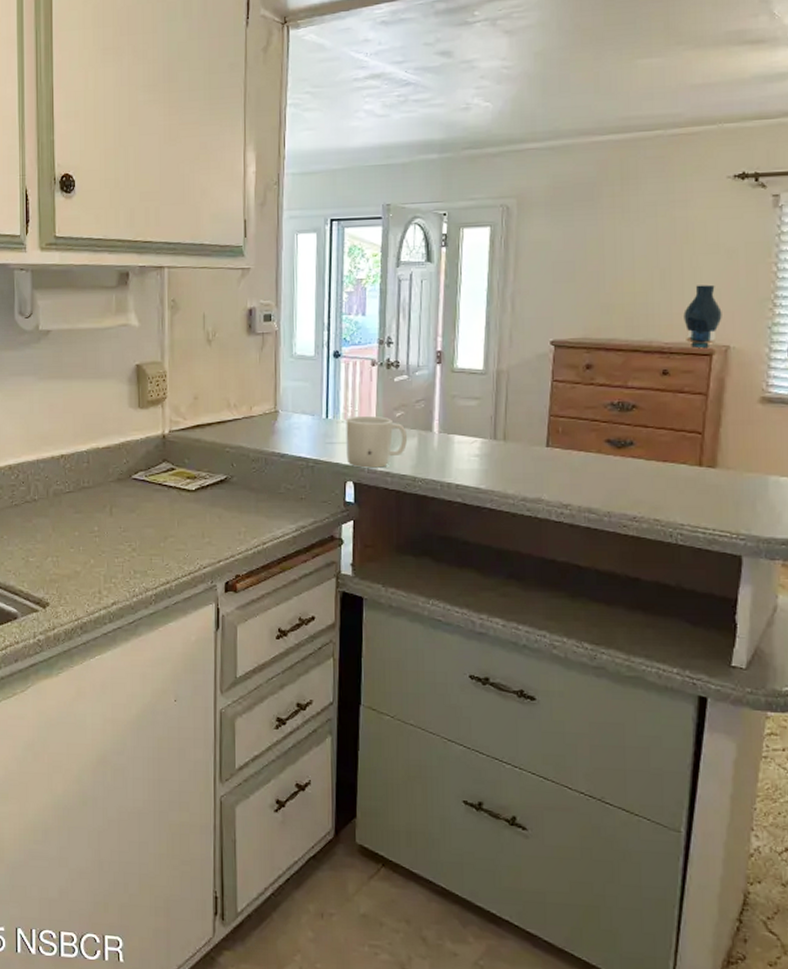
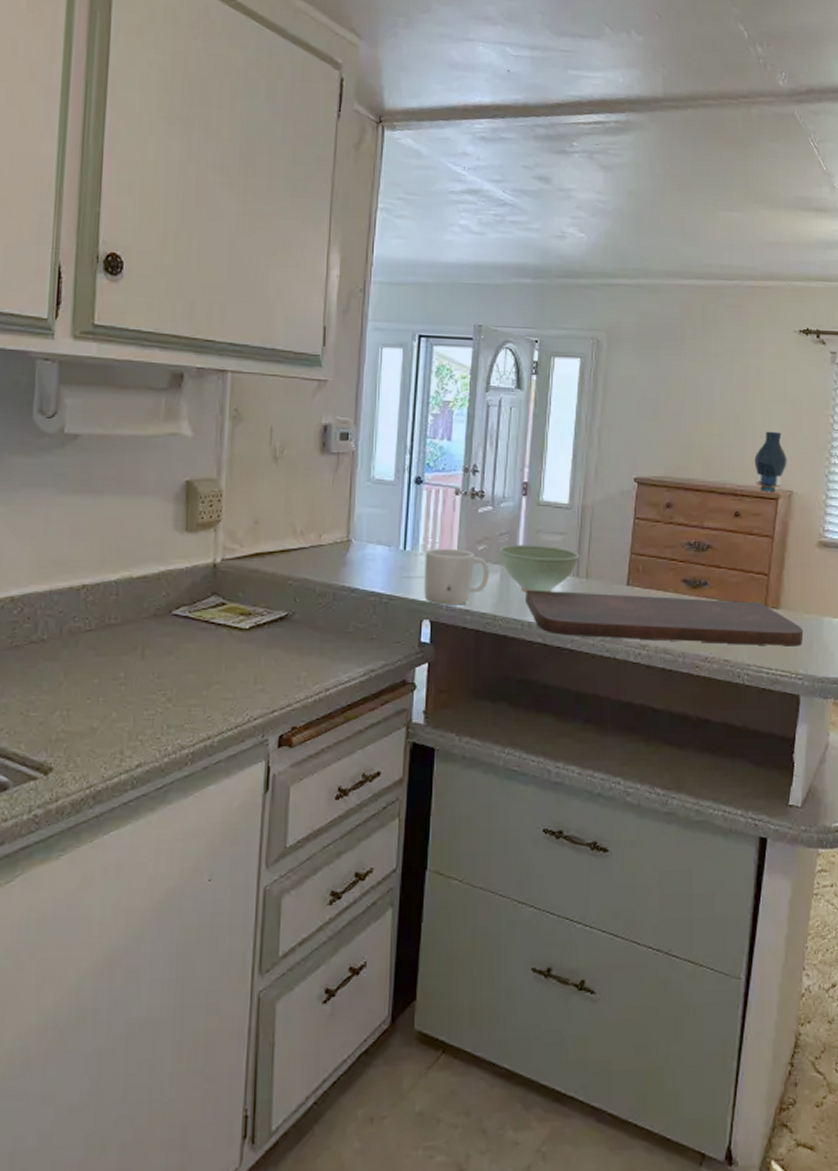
bowl: none [416,410,497,455] -> present [499,544,580,593]
cutting board: none [443,452,745,506] -> present [525,589,804,647]

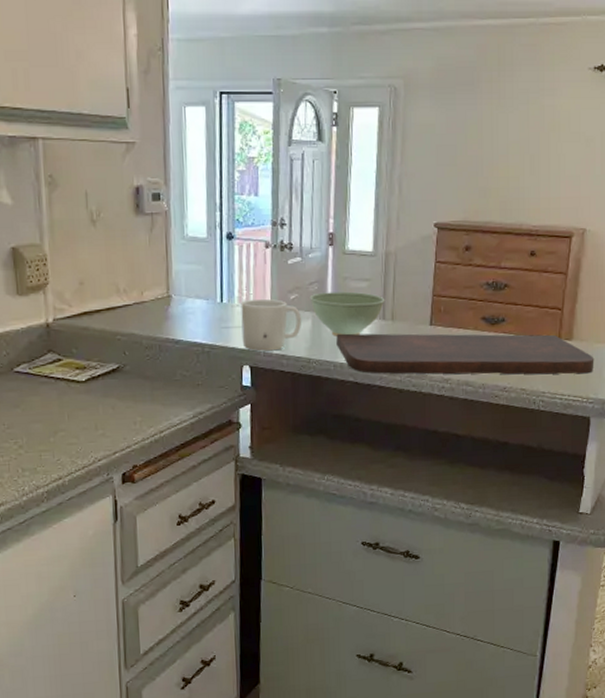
vase: present [754,431,787,492] -> none [549,171,581,230]

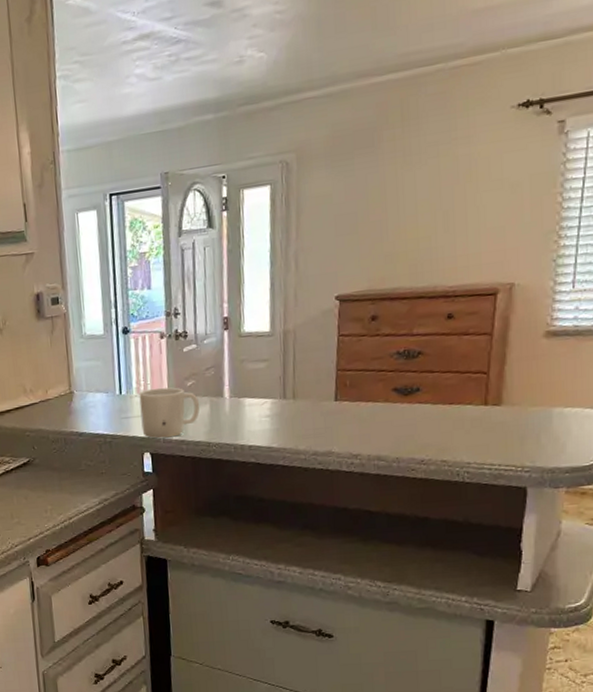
bowl: present [309,291,385,336] -> none [206,373,285,419]
cutting board: present [336,333,595,375] -> none [235,401,530,454]

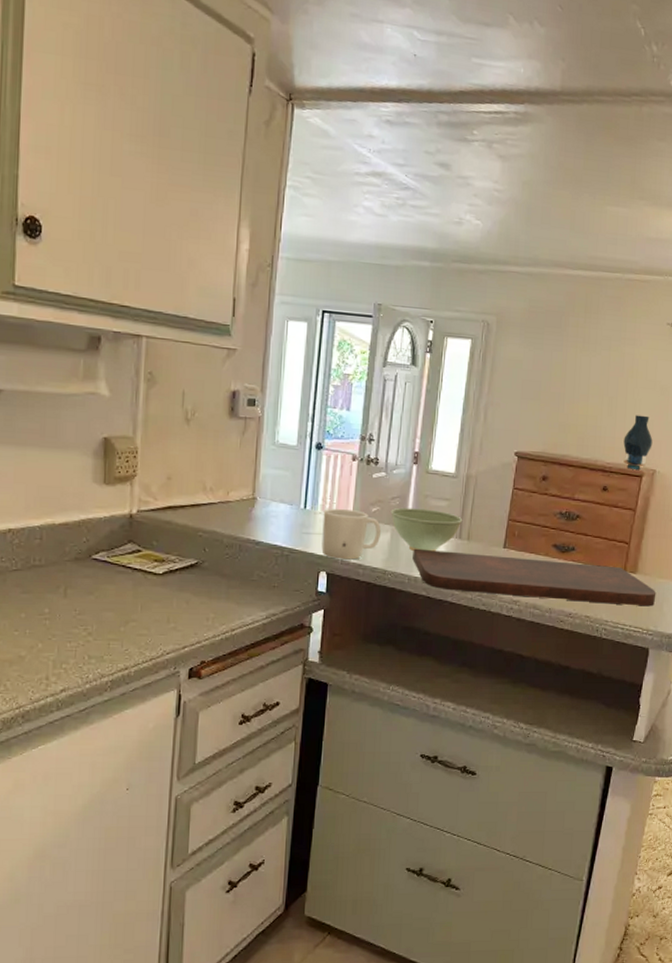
bowl: none [206,373,285,419] -> present [390,507,463,552]
cutting board: none [235,401,530,454] -> present [412,548,656,607]
vase: none [467,222,507,289] -> present [623,415,653,470]

